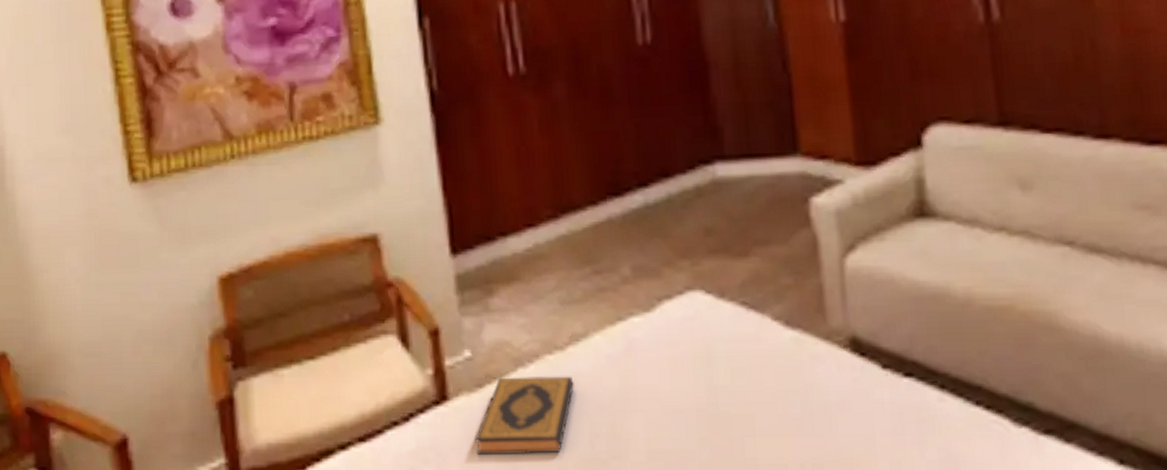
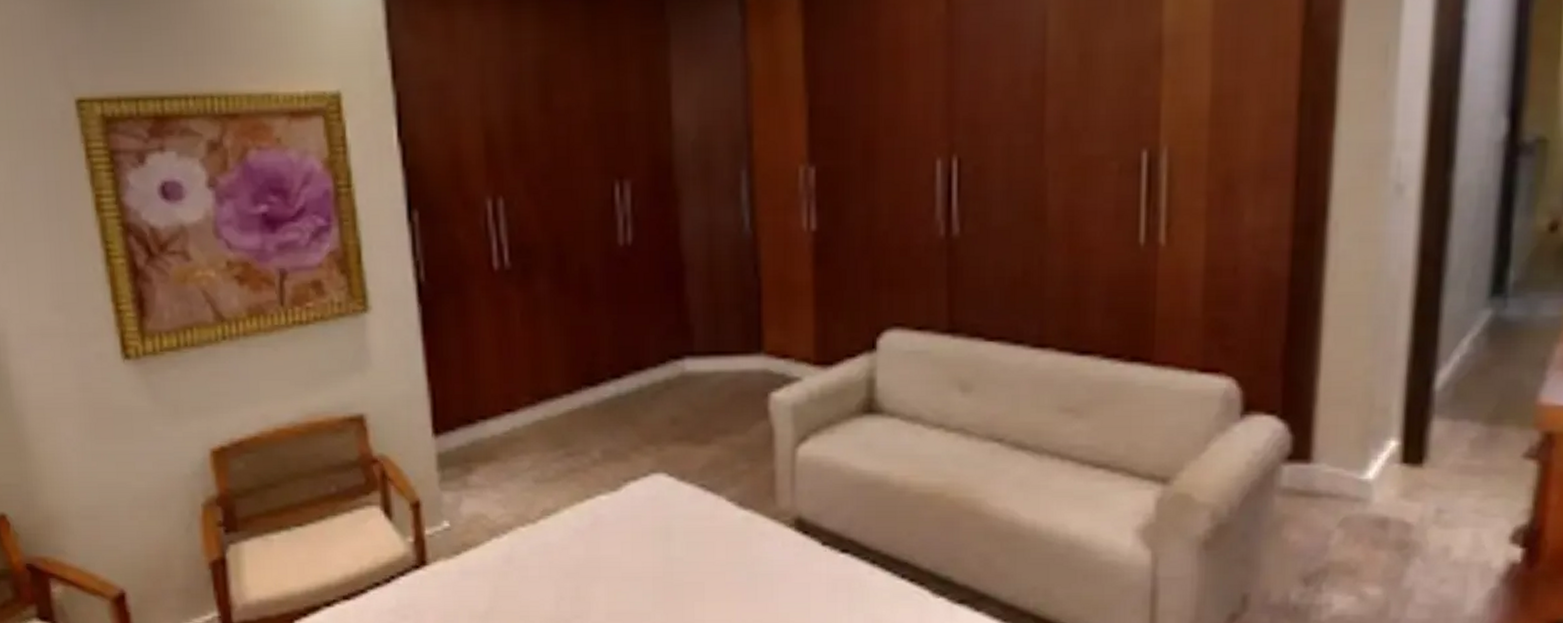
hardback book: present [475,376,574,456] -> none [450,546,543,614]

